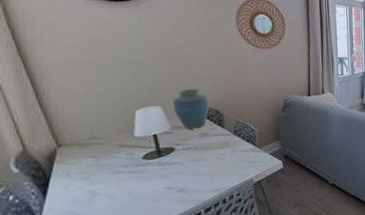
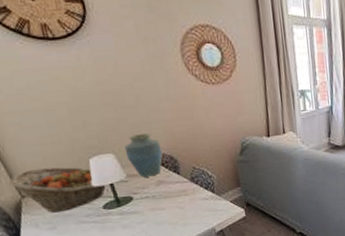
fruit basket: none [47,117,149,163] -> present [9,167,106,213]

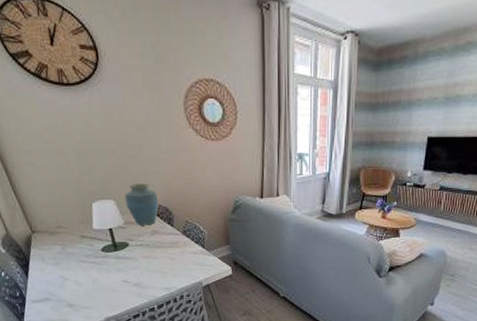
fruit basket: present [9,167,106,213] -> none [22,208,105,250]

